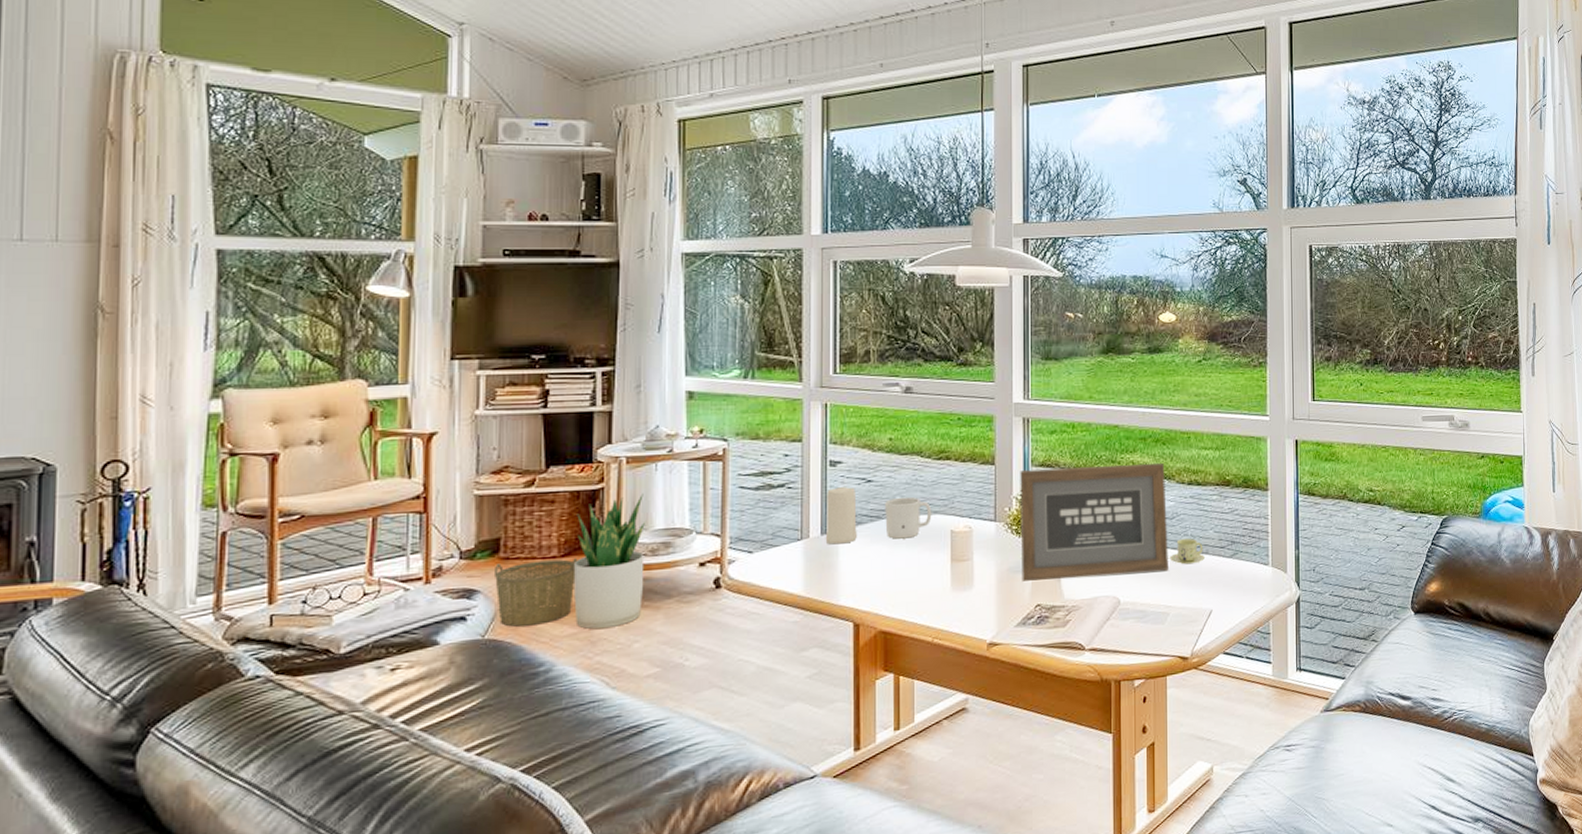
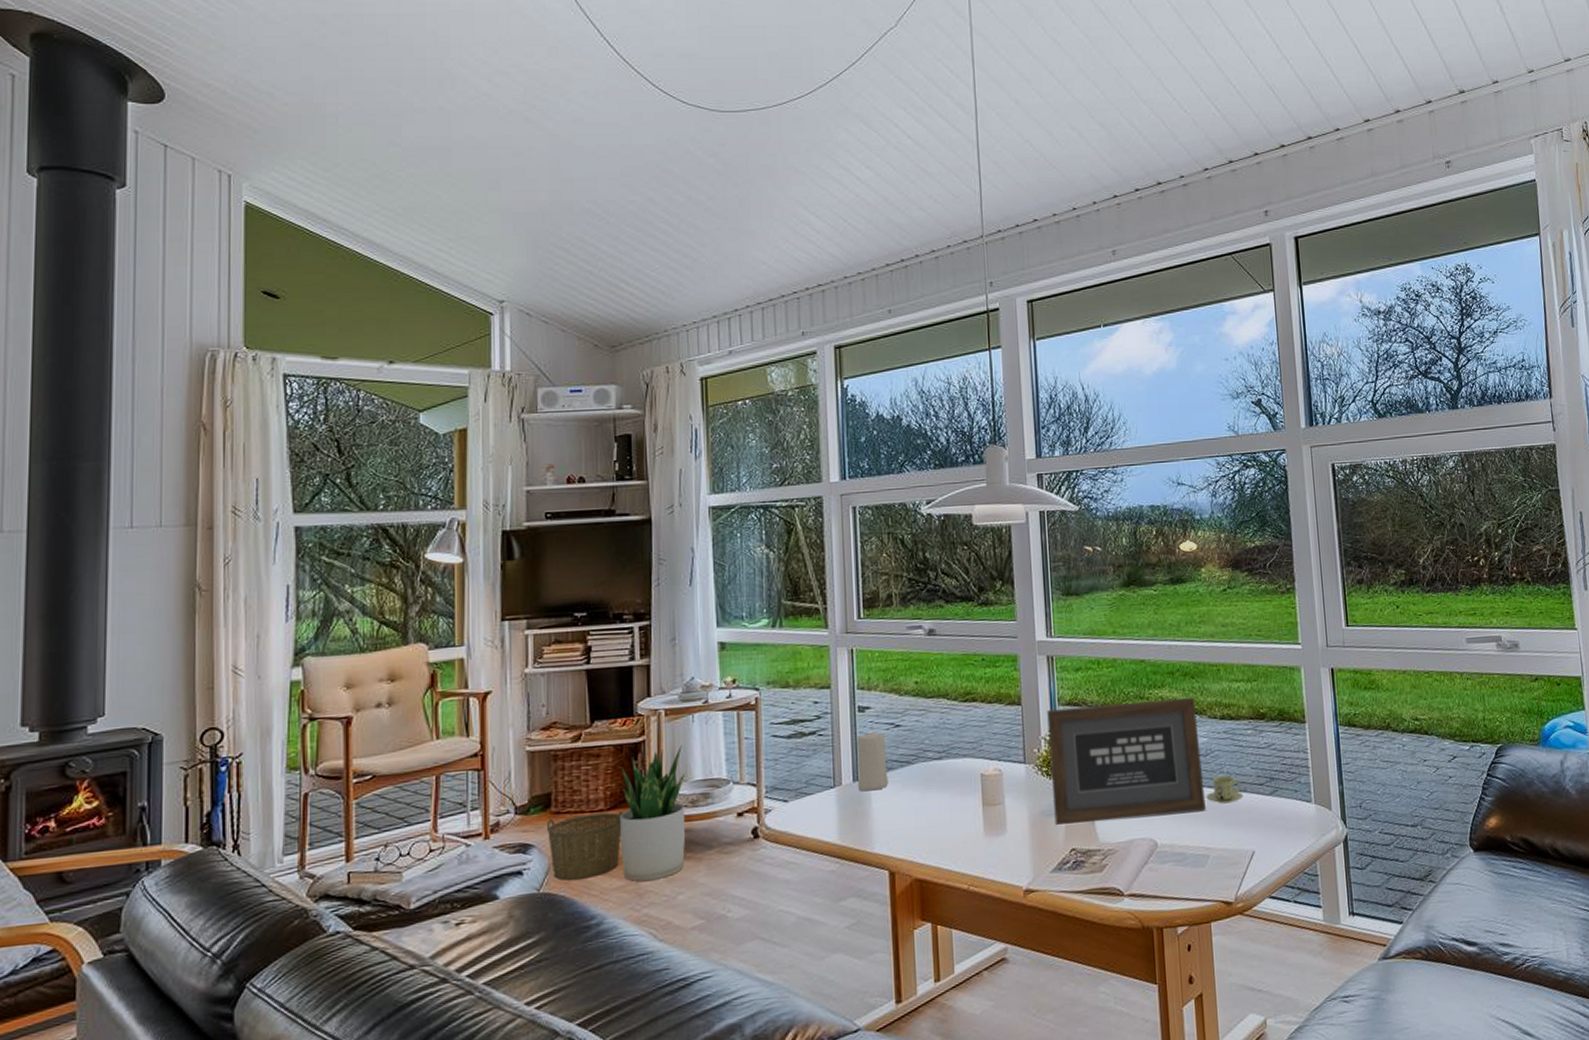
mug: present [885,496,932,539] -> none [914,740,961,784]

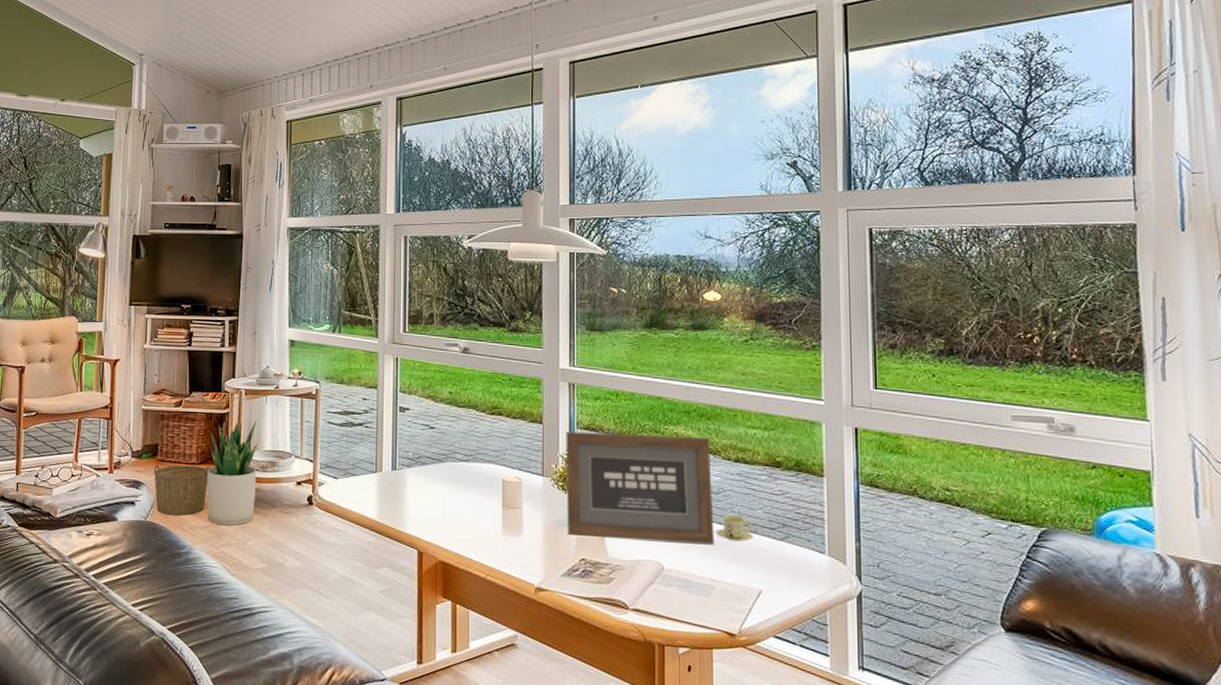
candle: present [857,732,888,791] -> none [395,430,421,480]

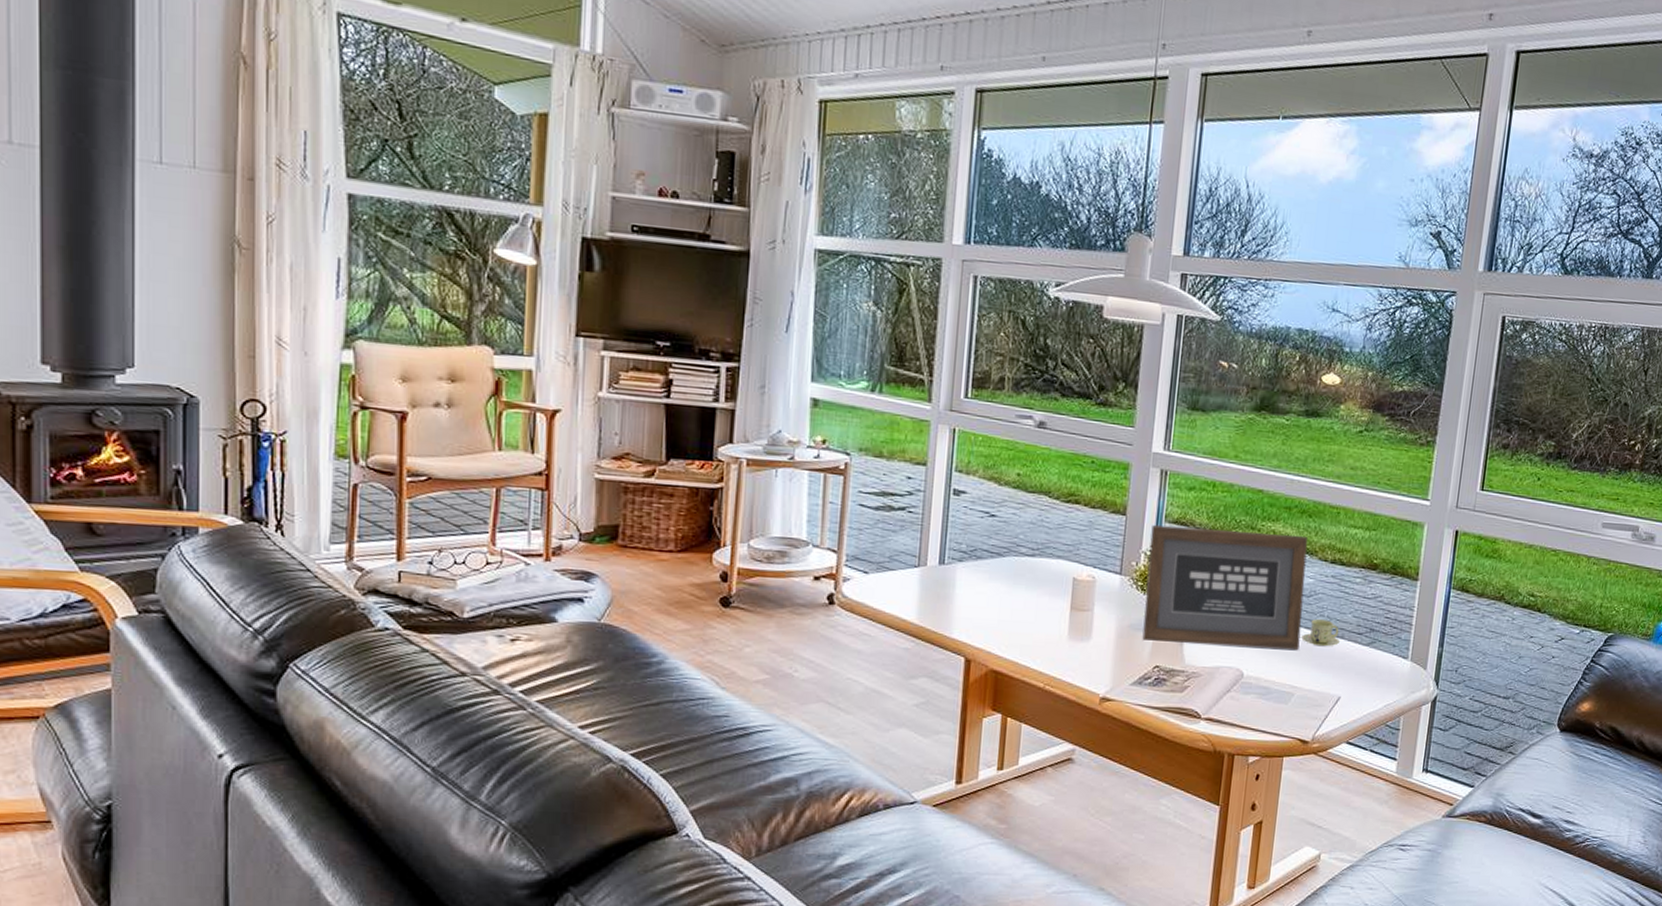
basket: present [153,464,210,516] -> none [611,550,694,616]
planter: present [206,420,258,526] -> none [688,498,762,629]

